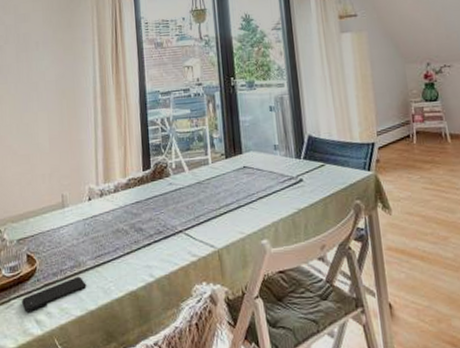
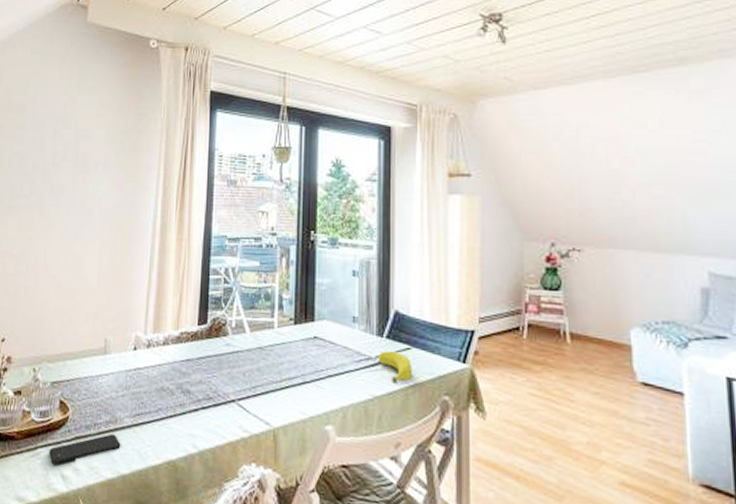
fruit: none [298,169,329,196] -> present [377,351,413,384]

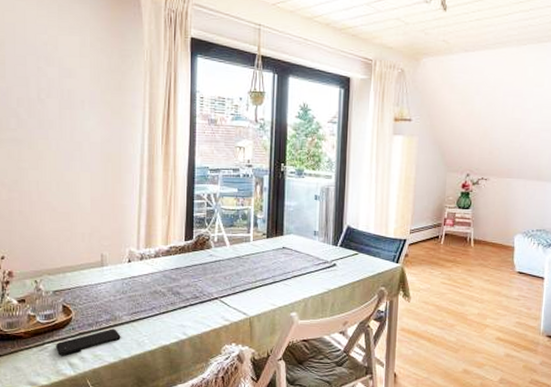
fruit: present [377,351,413,384] -> none [332,256,359,280]

